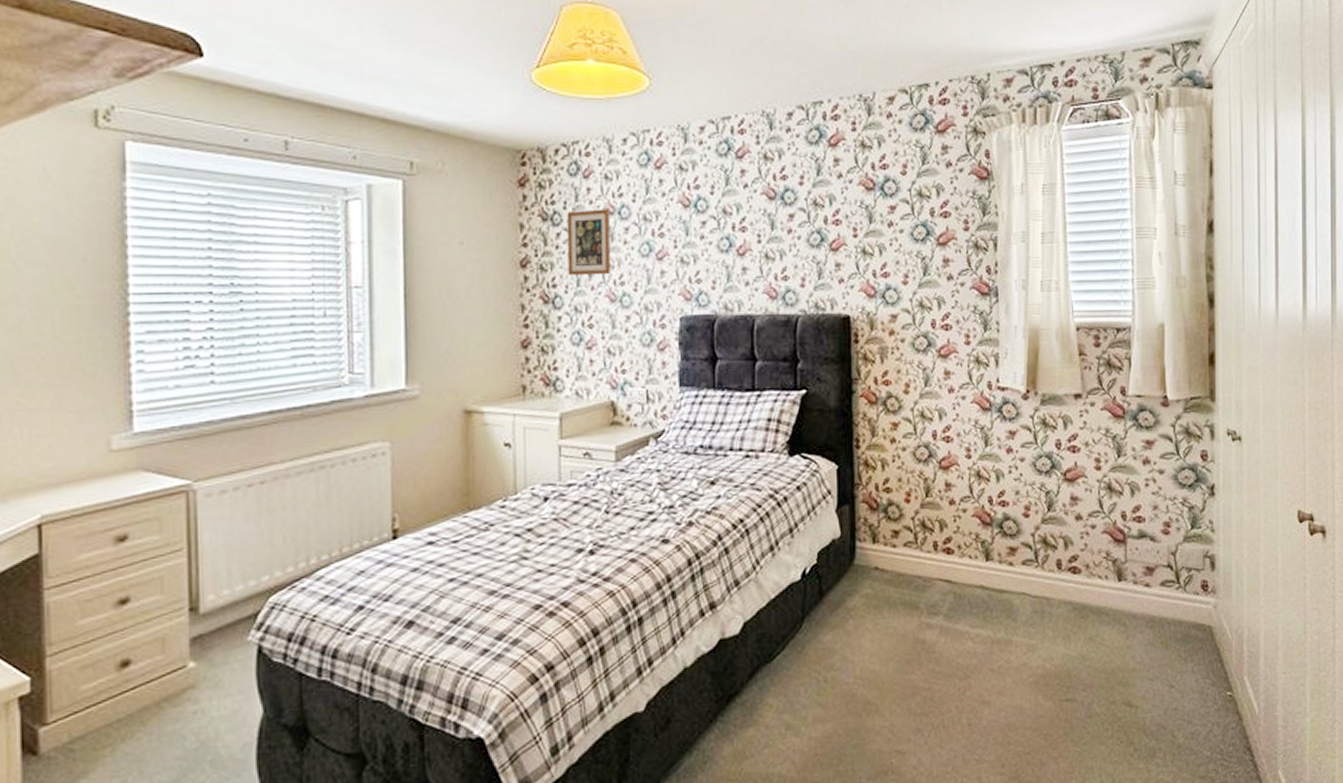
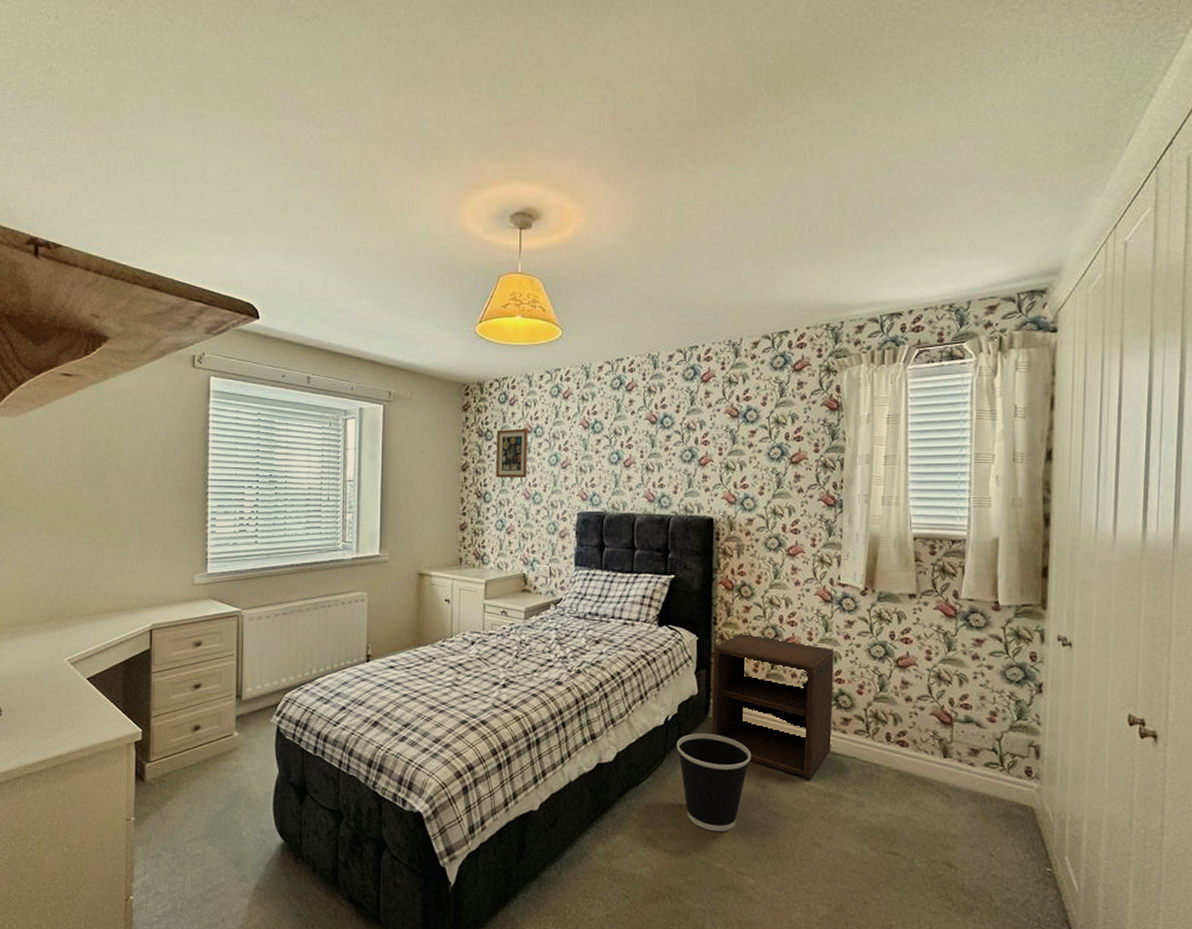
wastebasket: none [817,584,908,706] -> present [676,733,752,831]
nightstand: none [856,455,997,625] -> present [710,632,834,779]

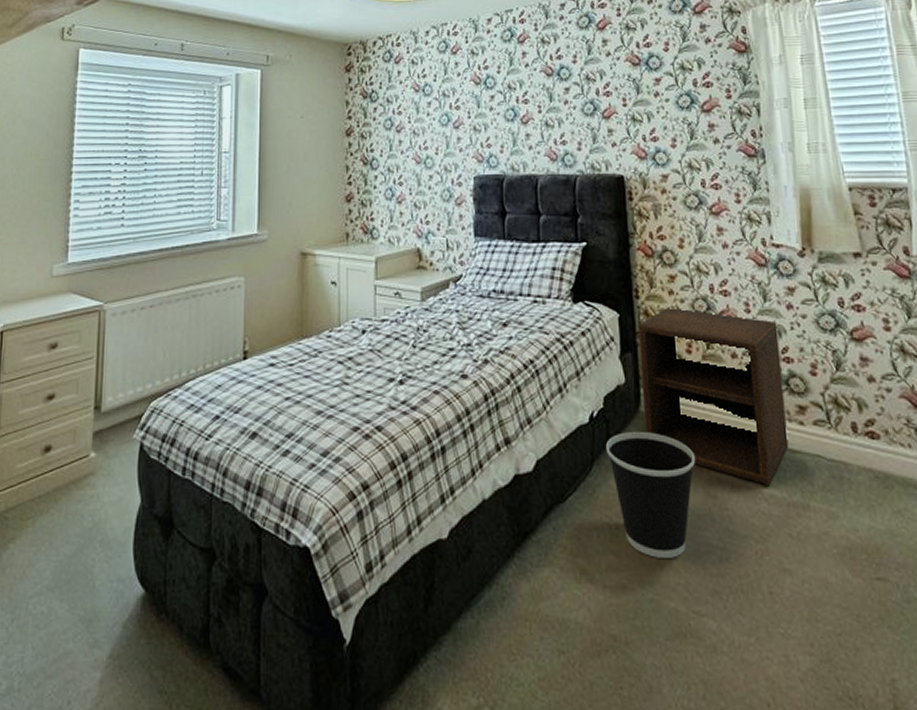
picture frame: present [495,428,528,479] -> none [382,87,416,142]

